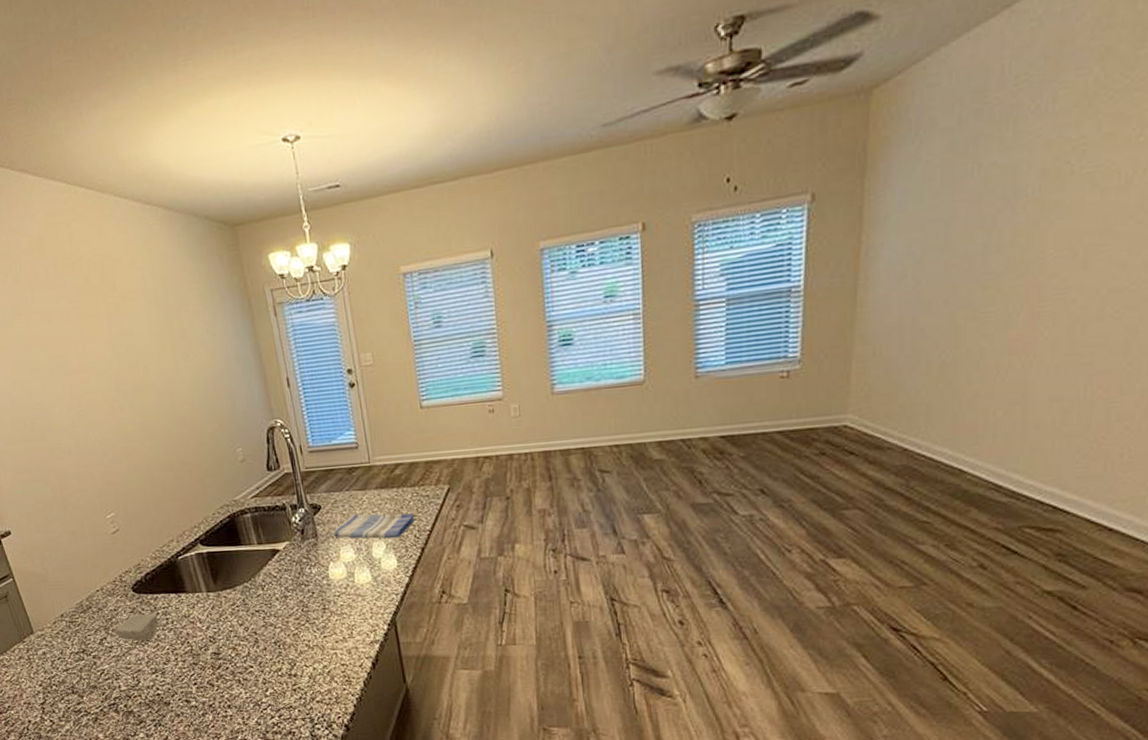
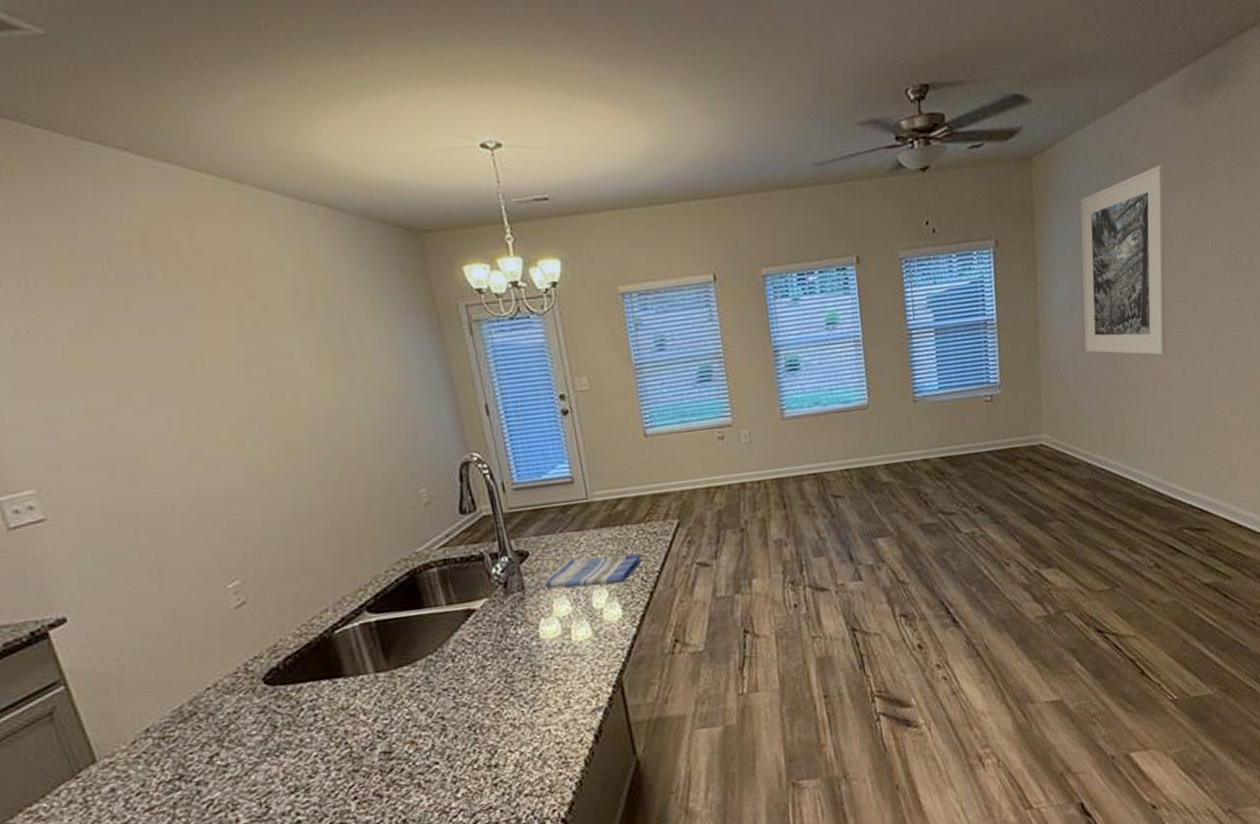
soap bar: present [115,613,159,642] -> none [234,711,303,752]
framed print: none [917,78,1066,323] -> present [1080,164,1167,355]

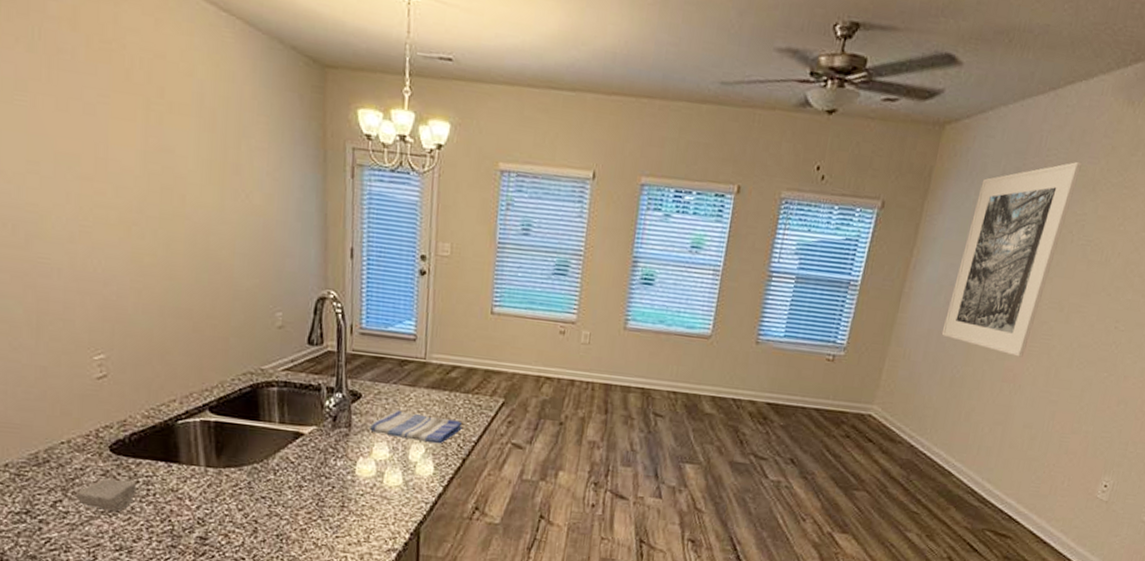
soap bar: none [234,711,303,752] -> present [76,478,137,512]

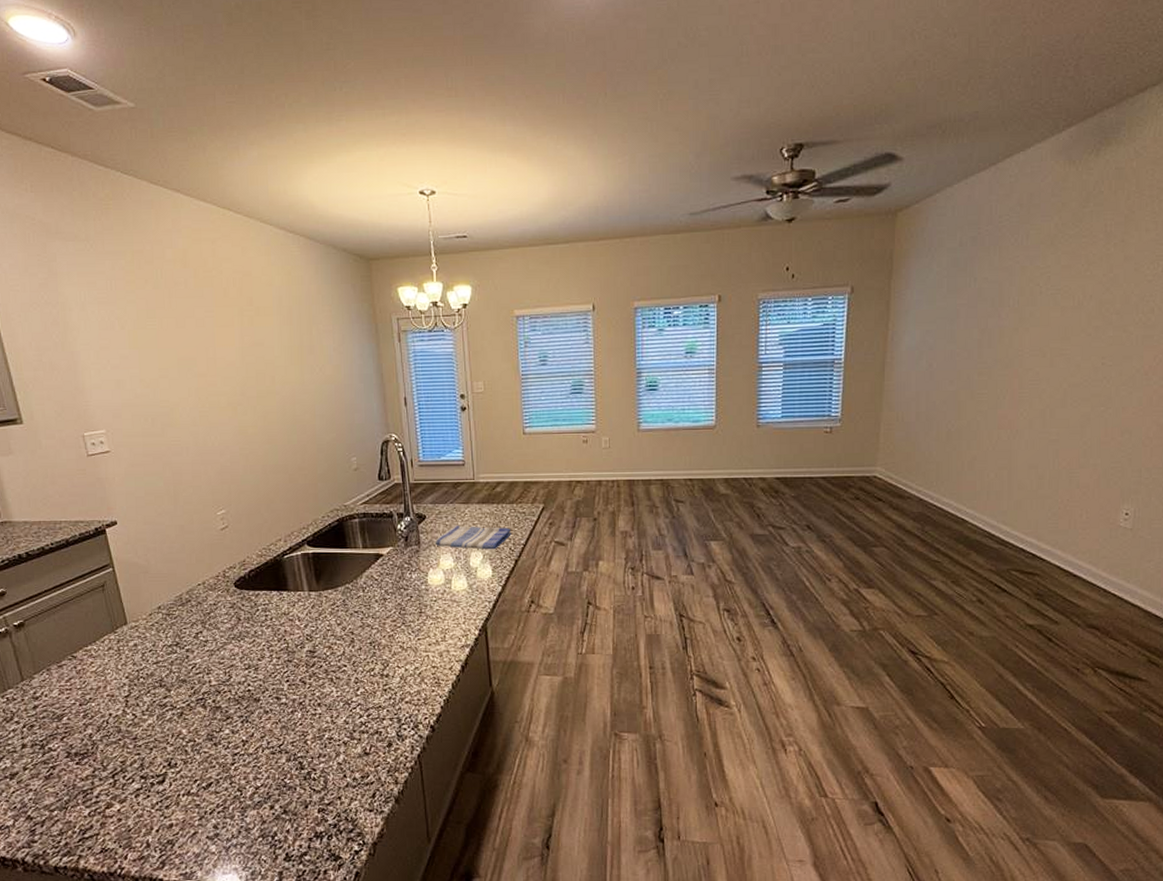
soap bar: present [76,478,137,512] -> none [212,609,258,637]
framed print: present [941,161,1082,357] -> none [930,221,1035,404]

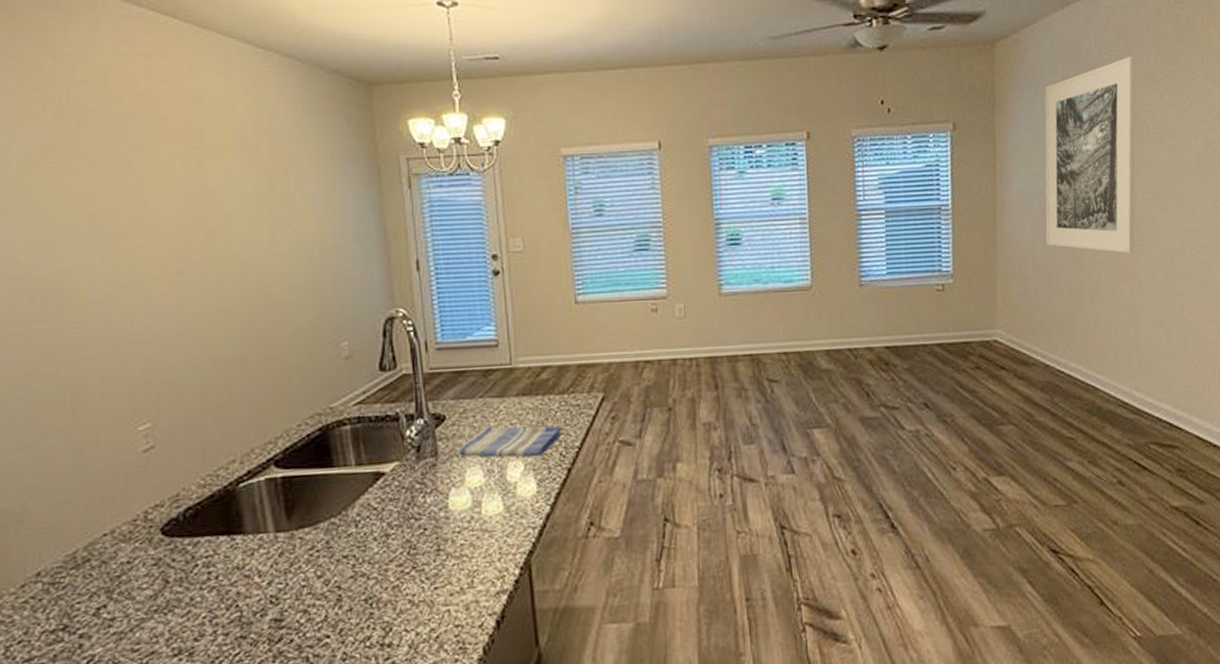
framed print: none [930,221,1035,404] -> present [1044,56,1136,254]

